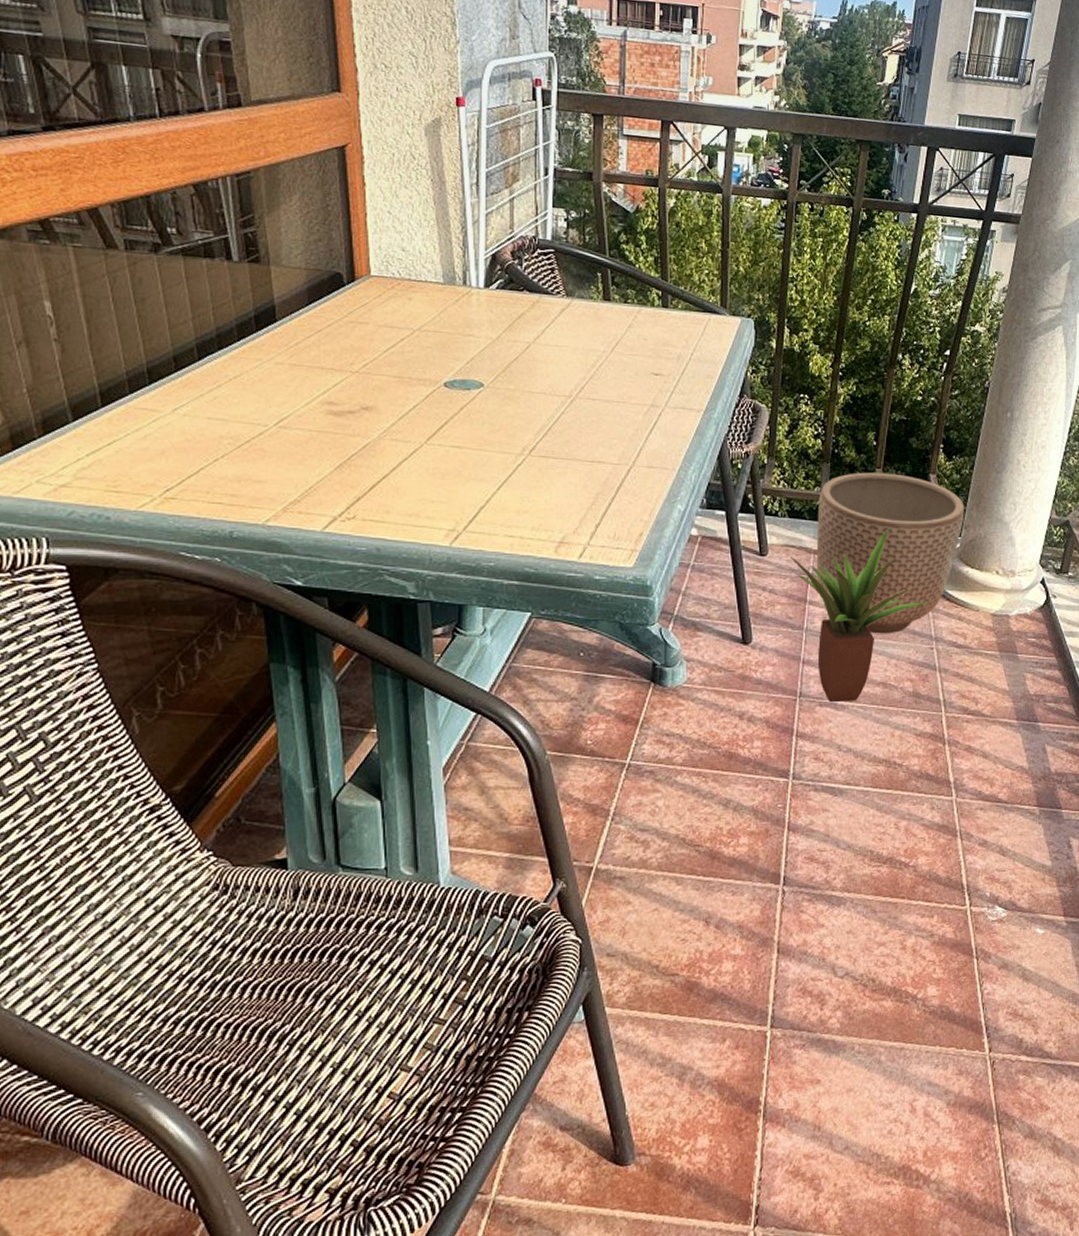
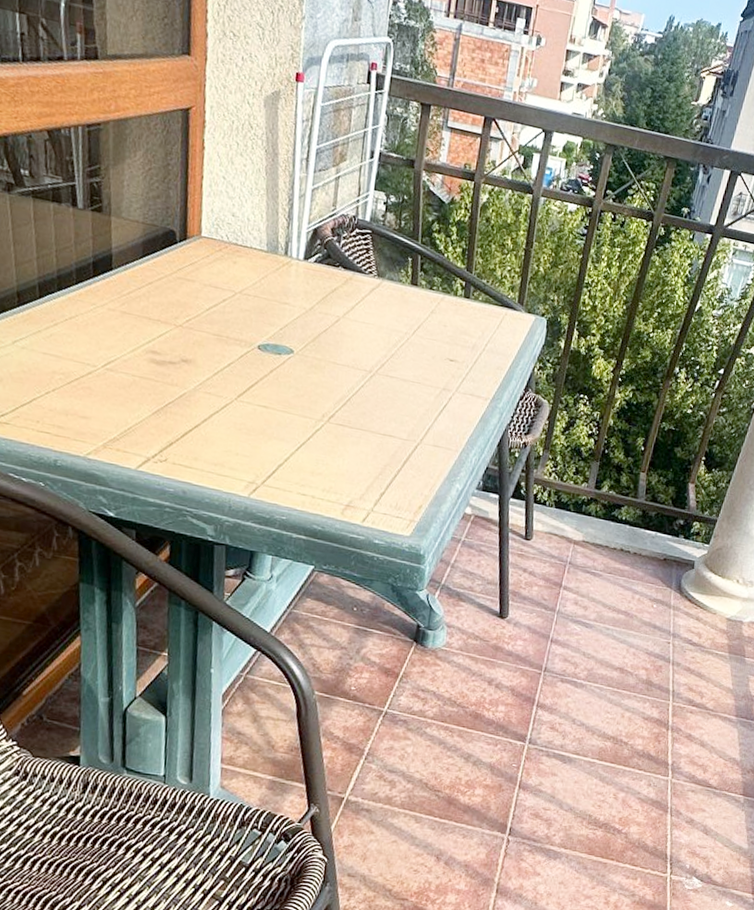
potted plant: present [791,527,929,702] -> none [552,528,672,682]
planter: present [816,472,965,634] -> none [574,473,717,625]

